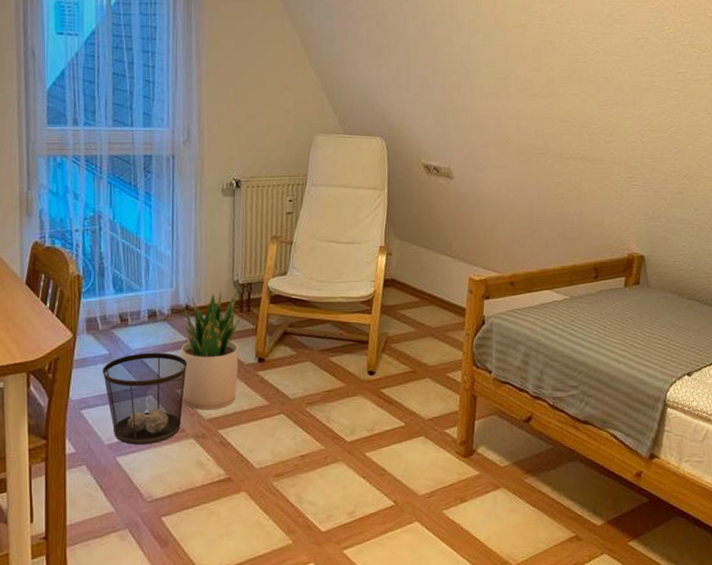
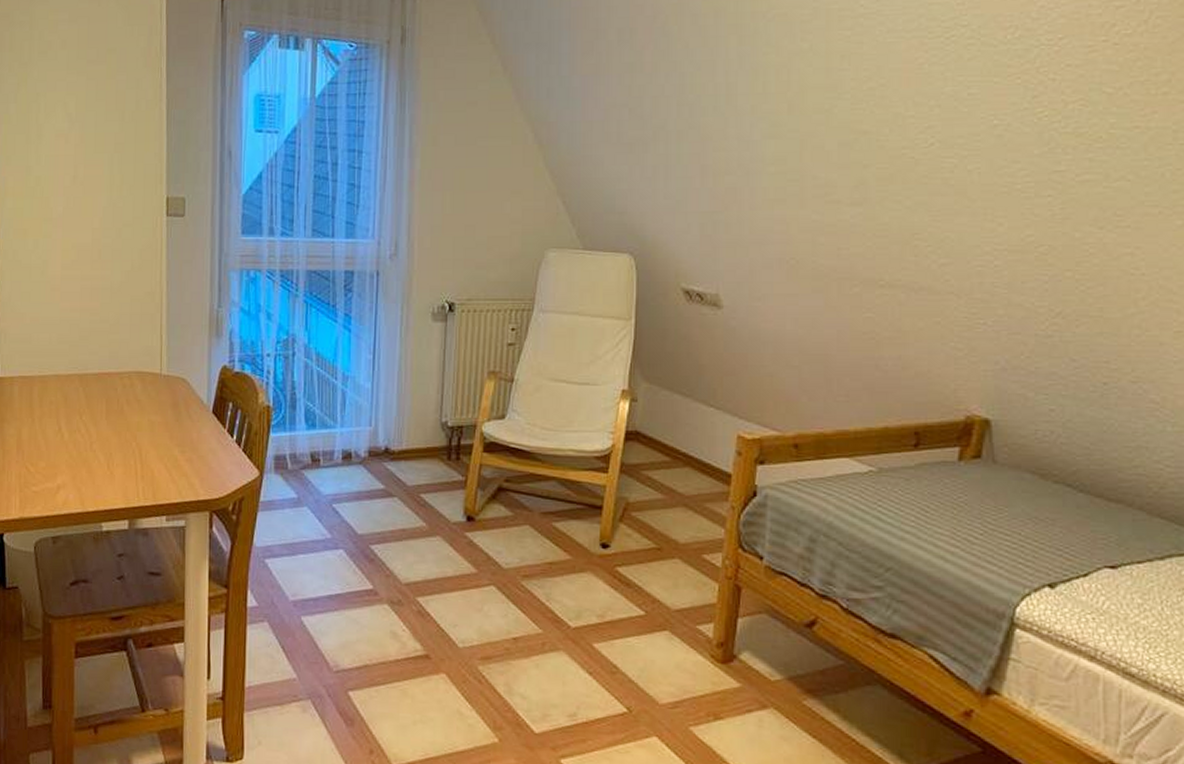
waste bin: present [101,352,188,445] -> none [289,499,385,606]
planter: present [180,291,242,411] -> none [376,434,449,573]

